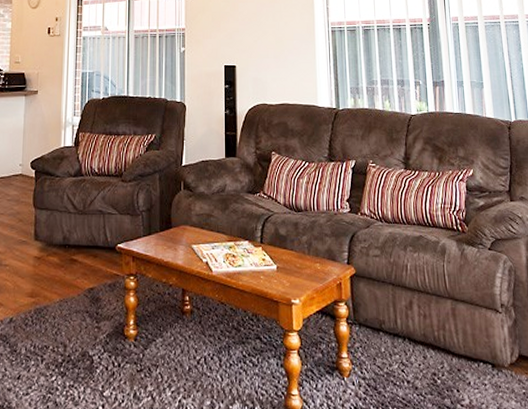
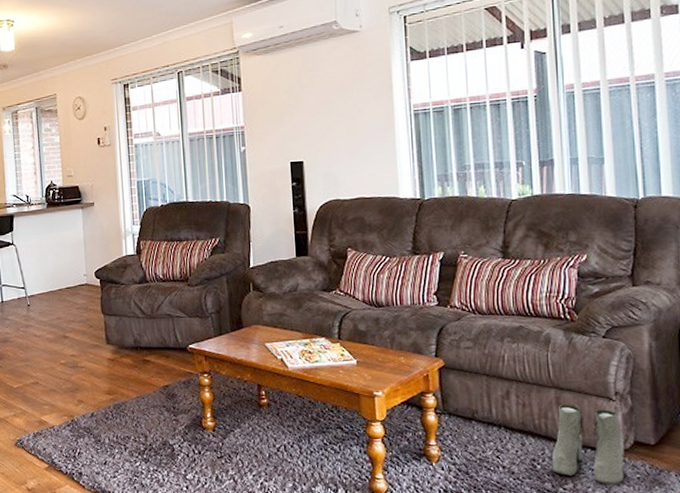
boots: none [449,315,512,400] -> present [551,403,624,484]

